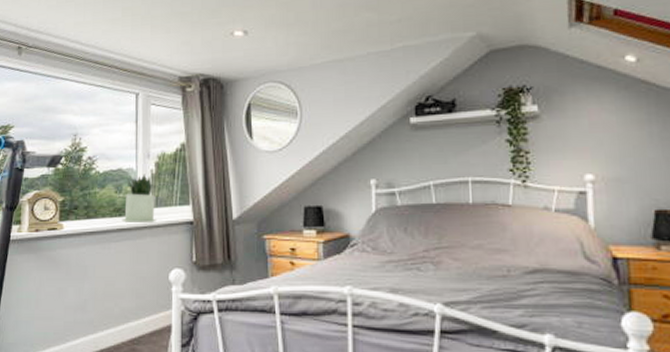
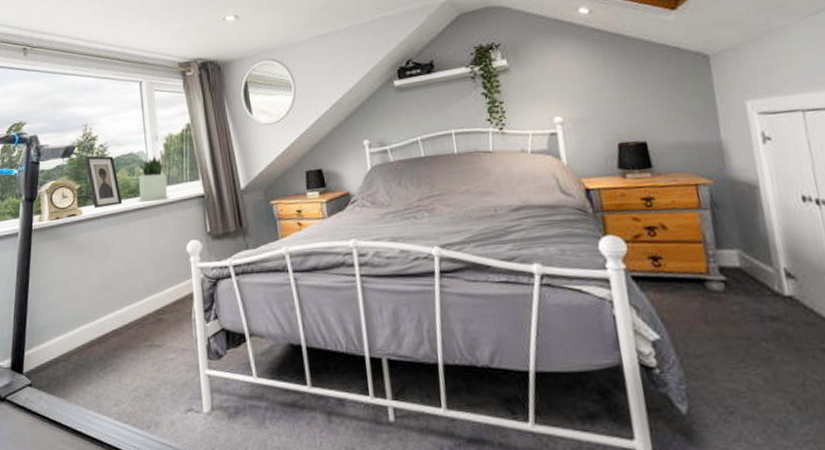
picture frame: none [71,167,107,225] -> present [85,155,123,209]

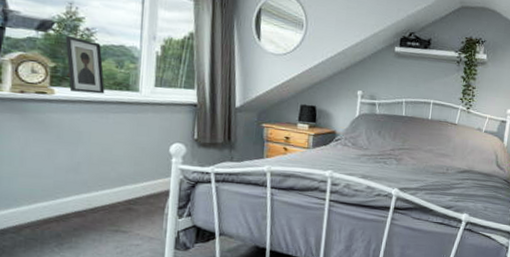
planter: present [137,155,170,203] -> none [122,54,160,101]

